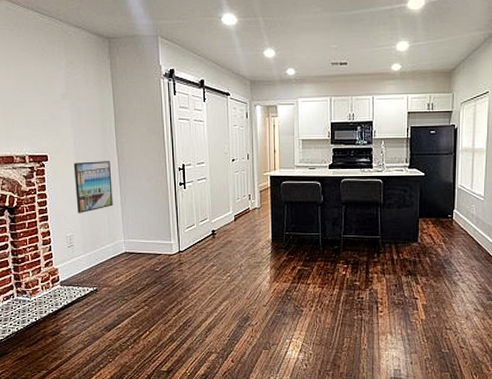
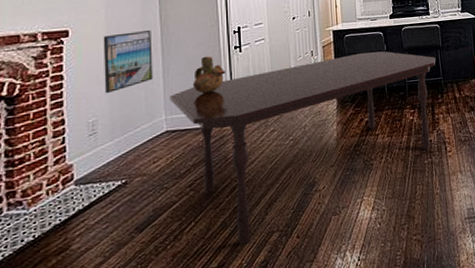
dining table: none [127,201,375,357] -> present [170,51,436,245]
ceramic vessel: none [145,189,173,224] -> present [193,56,226,94]

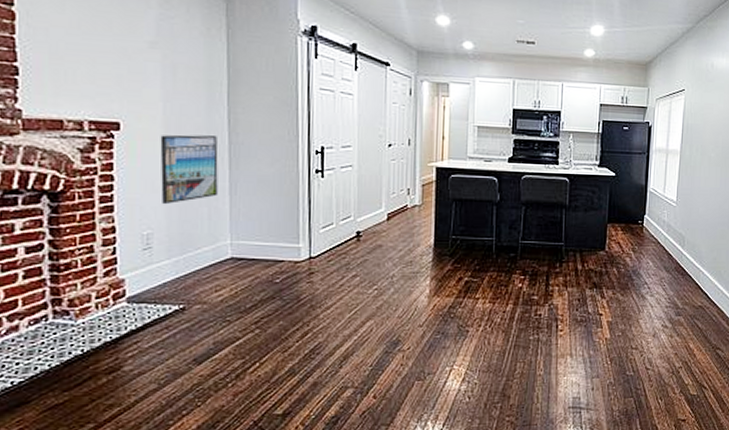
dining table: present [170,51,436,245] -> none [236,199,559,395]
ceramic vessel: present [193,56,226,94] -> none [265,176,304,222]

